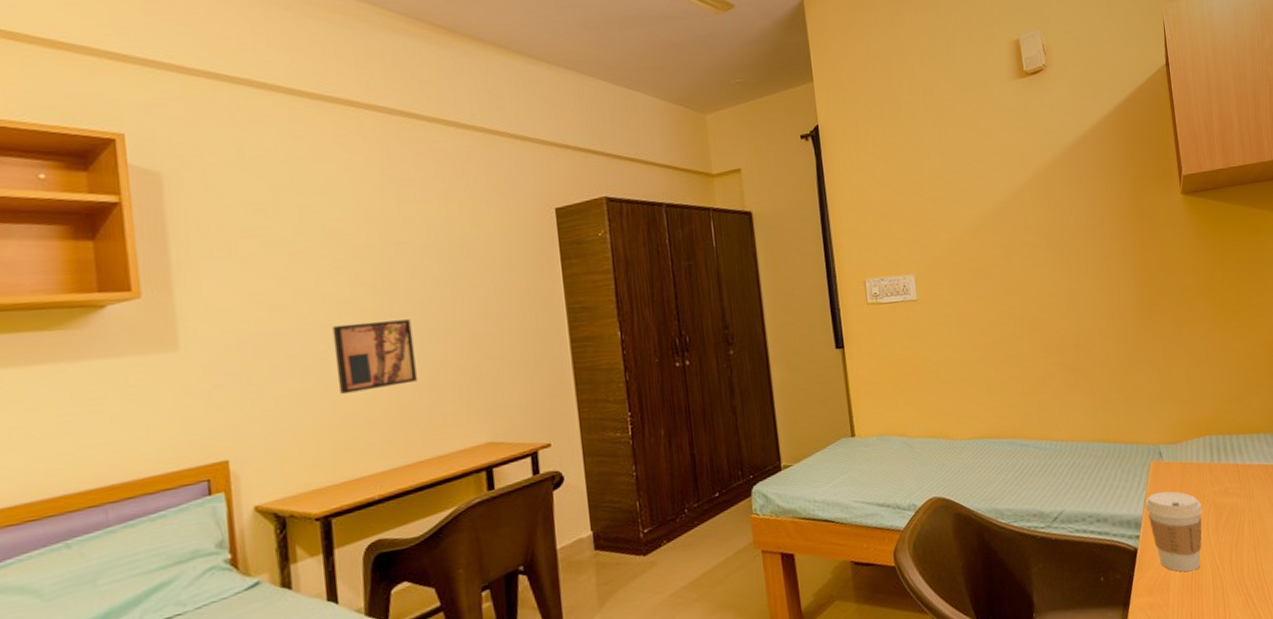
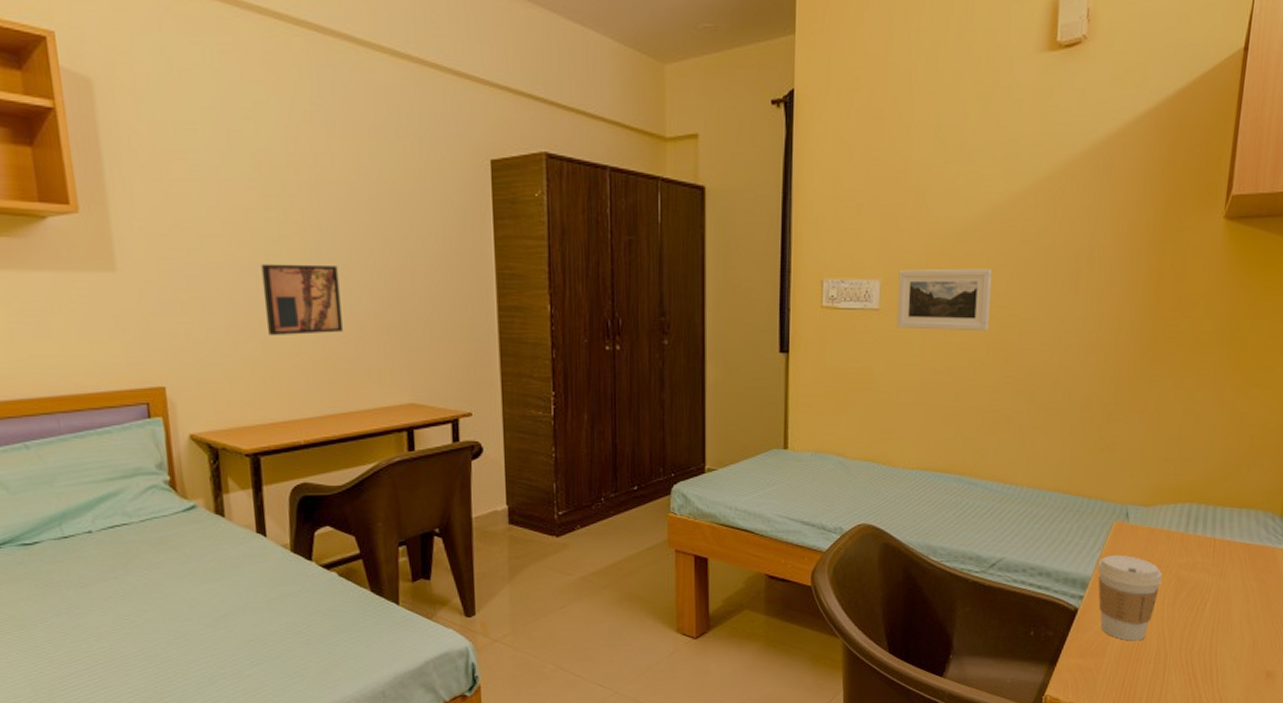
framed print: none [929,254,1013,315] -> present [896,268,992,332]

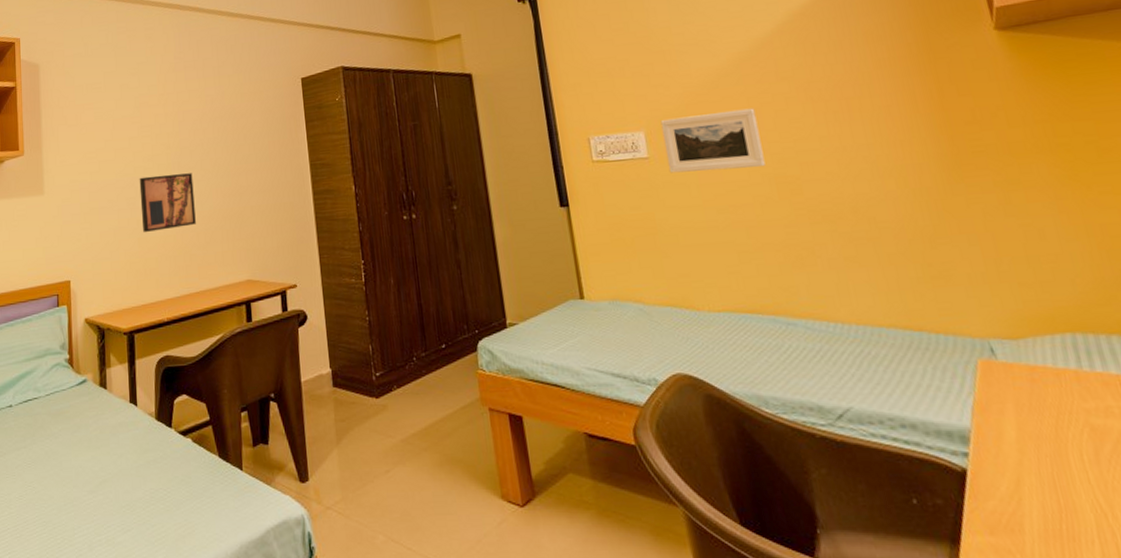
coffee cup: present [1097,554,1163,641] -> none [974,399,1074,512]

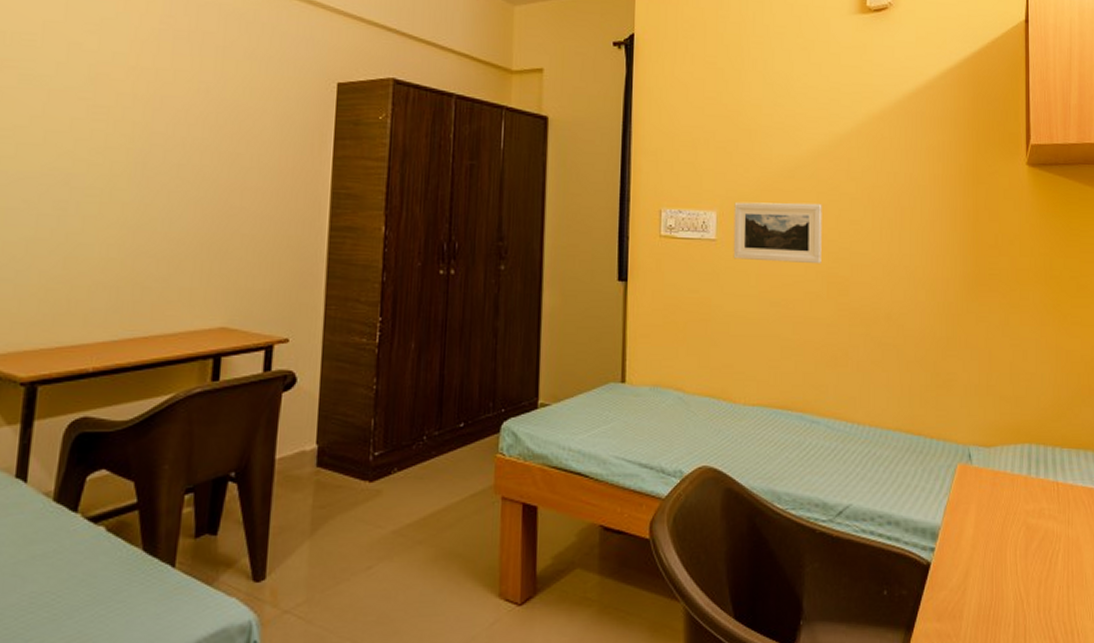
wall art: present [139,173,196,233] -> none [74,175,163,251]

